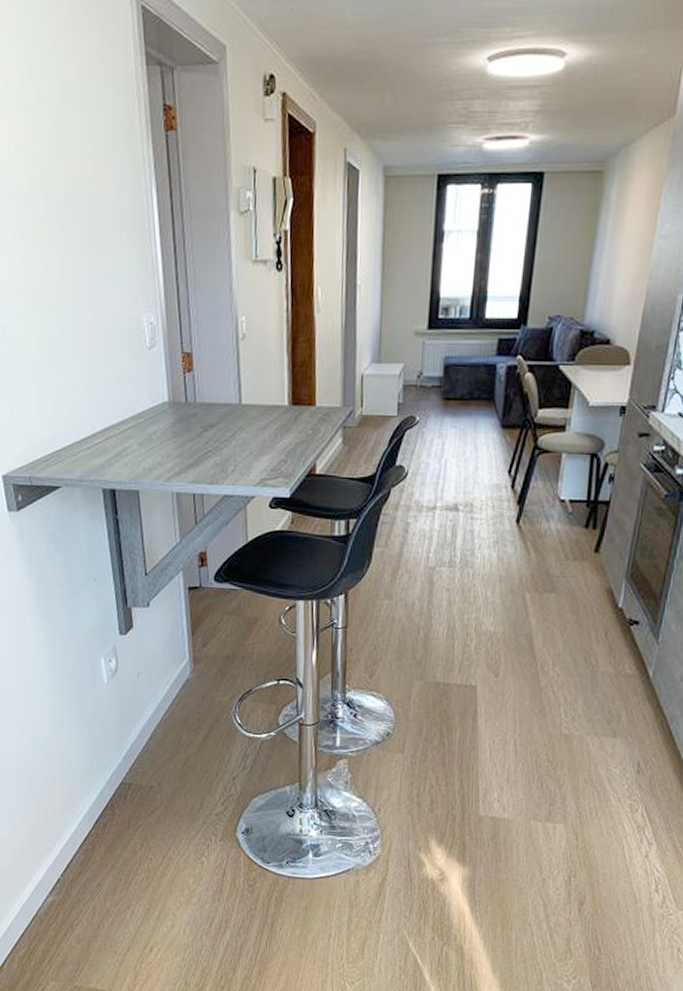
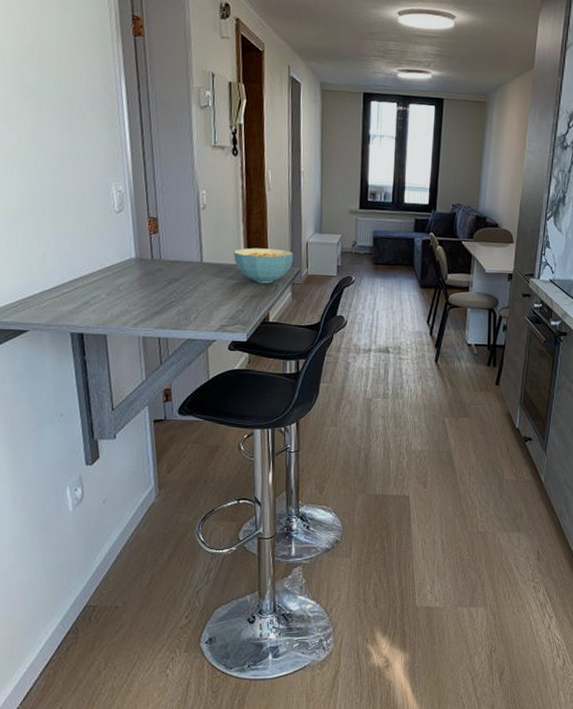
cereal bowl: none [276,384,346,428] -> present [233,248,294,284]

